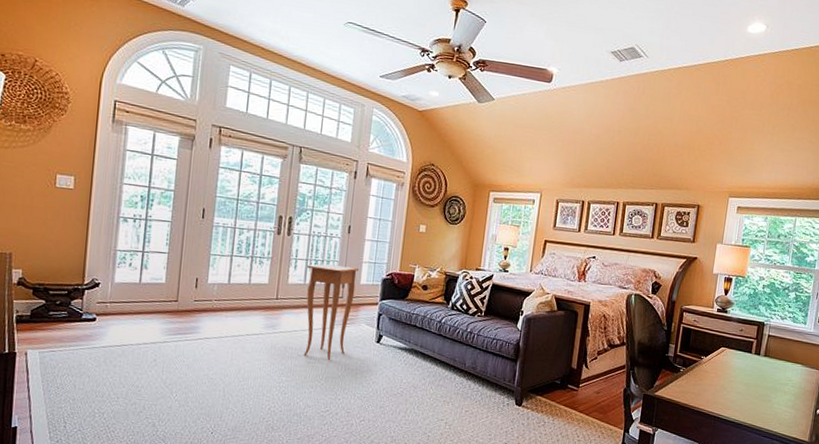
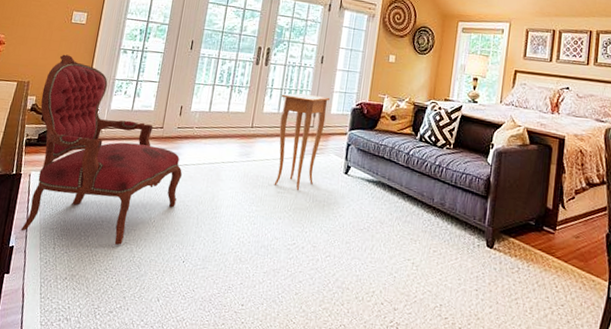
armchair: none [22,223,203,420] -> present [20,54,182,245]

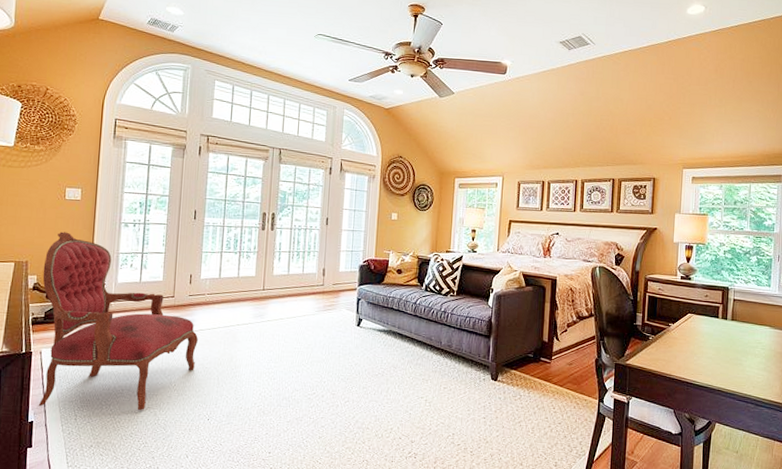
side table: present [274,93,330,190] -> none [289,255,337,345]

